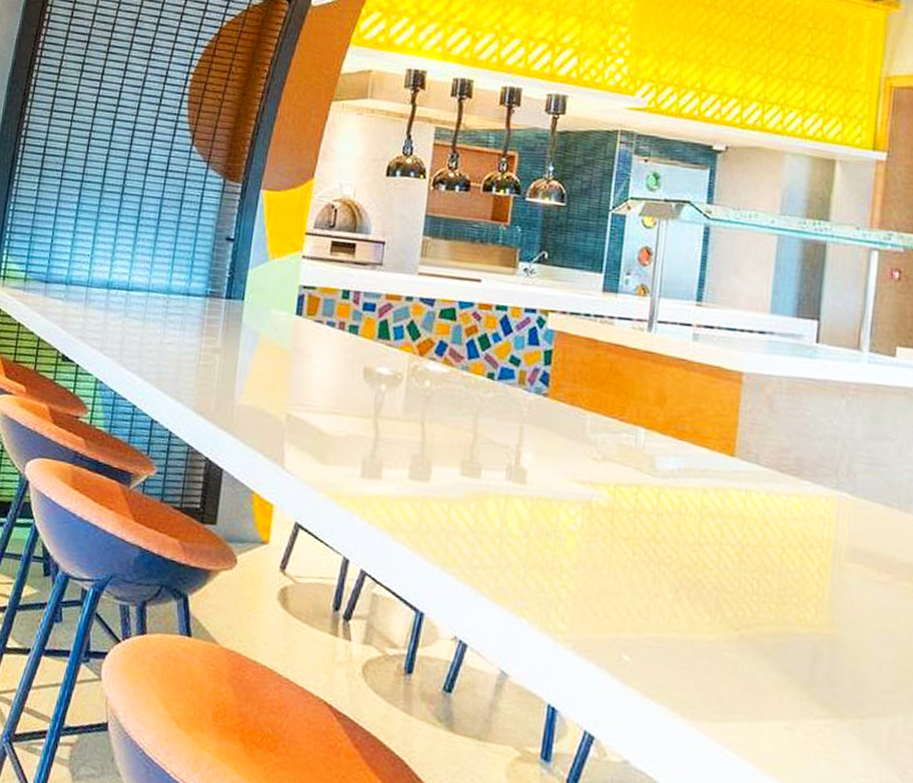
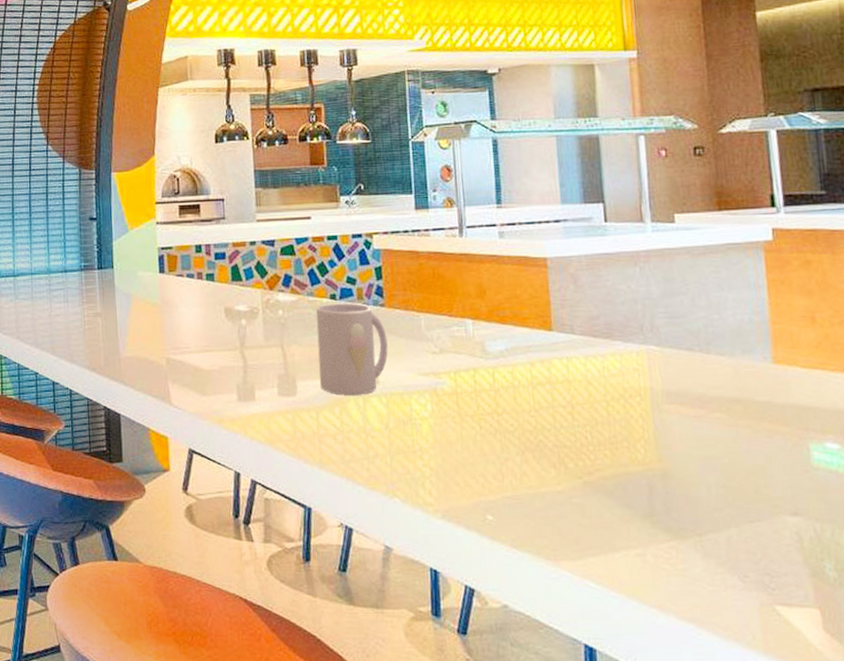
mug: none [459,383,545,494] -> present [316,303,388,395]

